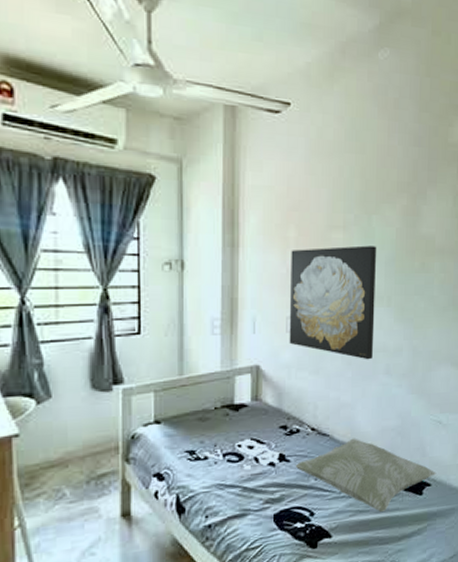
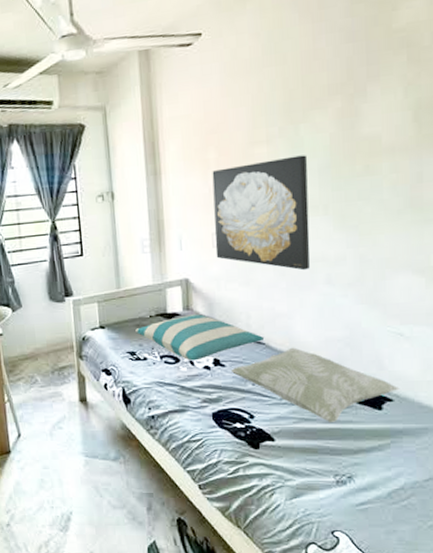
pillow: none [197,405,329,458] -> present [135,314,265,361]

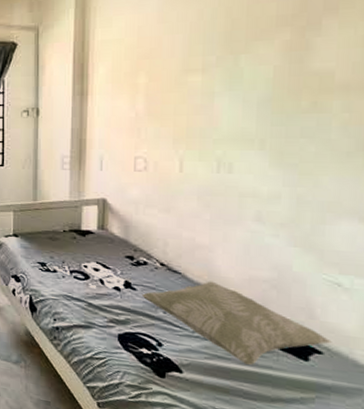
pillow: present [135,314,265,361] -> none [48,234,181,280]
wall art: present [212,155,310,271] -> none [137,86,247,205]

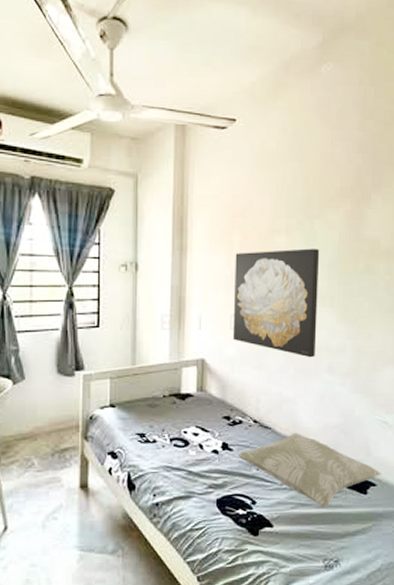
wall art: none [137,86,247,205] -> present [232,248,320,358]

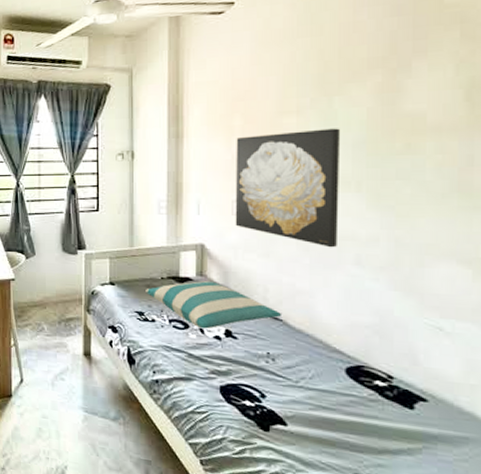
pillow: none [147,396,271,444] -> present [146,281,283,329]
decorative pillow: present [237,432,382,507] -> none [243,327,437,415]

